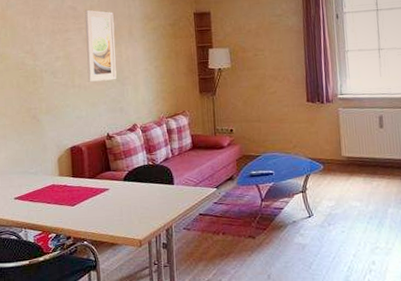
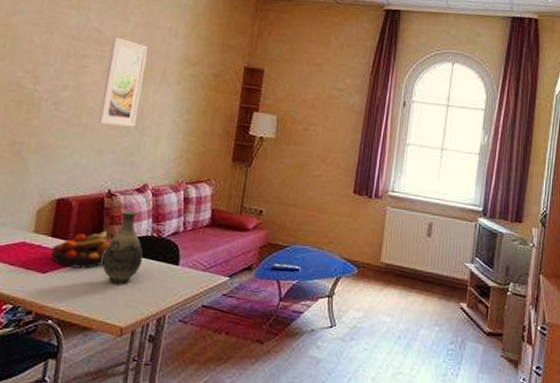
fruit bowl: none [74,166,118,199] -> present [50,230,112,269]
vase: none [114,146,145,207] -> present [102,209,143,285]

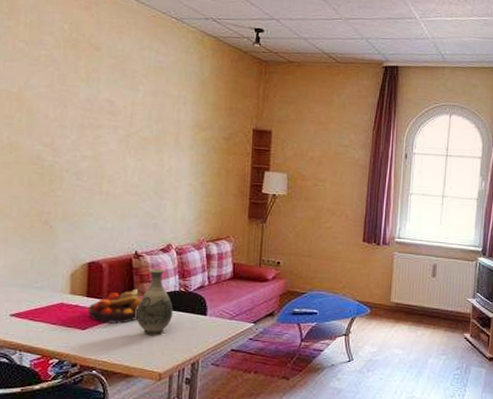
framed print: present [98,36,148,127] -> none [118,106,159,192]

